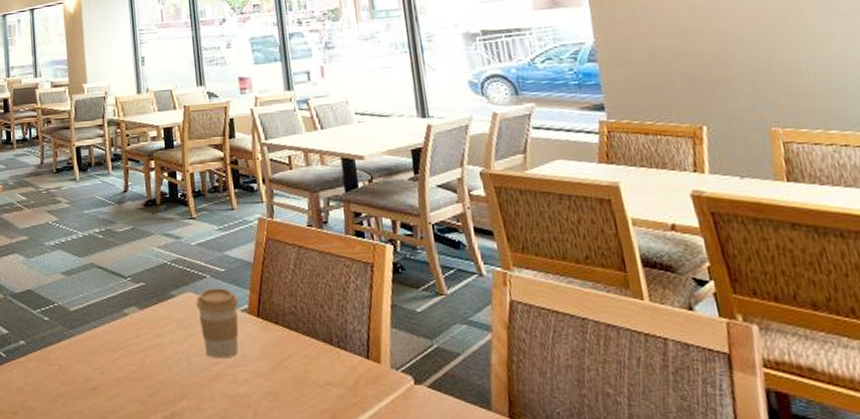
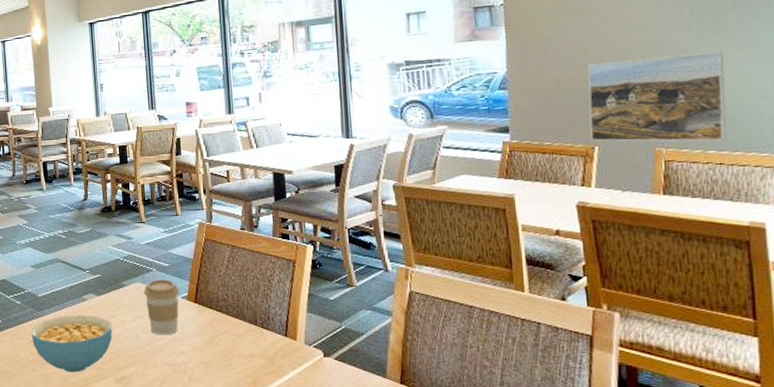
cereal bowl: none [61,333,160,408] -> present [31,315,113,372]
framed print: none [683,19,848,120] -> present [588,52,727,142]

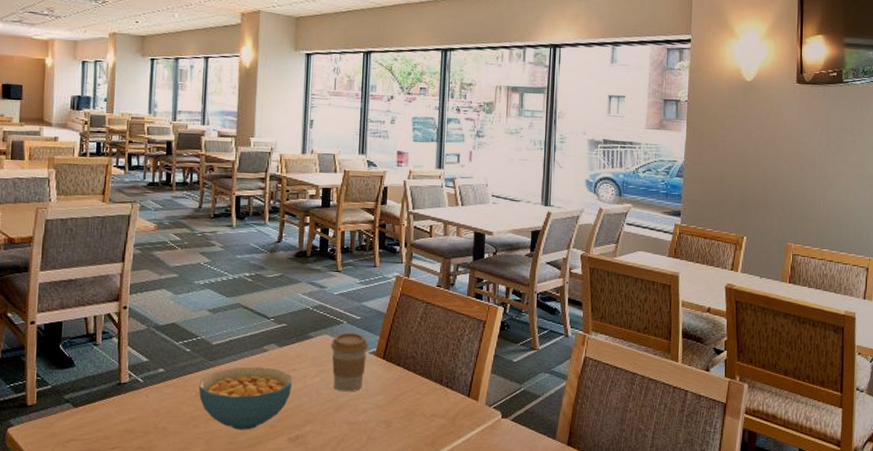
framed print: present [588,52,727,142] -> none [742,164,841,242]

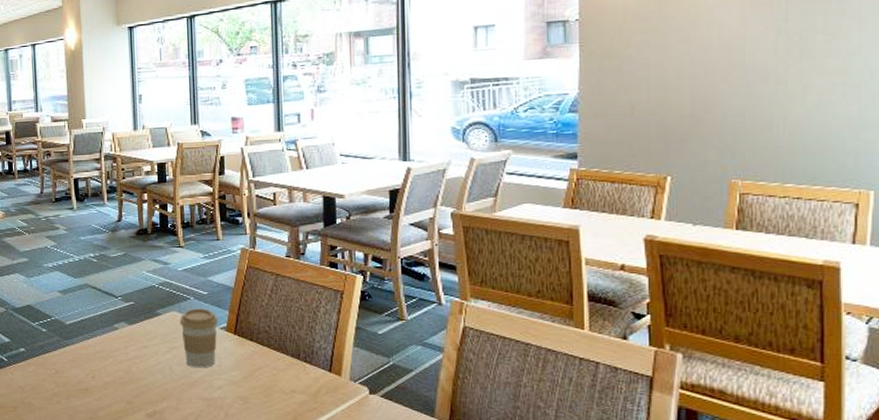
cereal bowl: present [198,366,293,430] -> none [57,345,146,406]

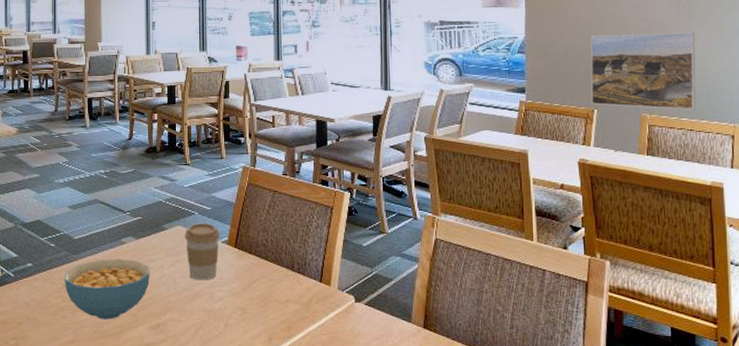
cereal bowl: none [57,345,146,406] -> present [64,259,151,319]
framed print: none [664,78,810,174] -> present [590,32,696,110]

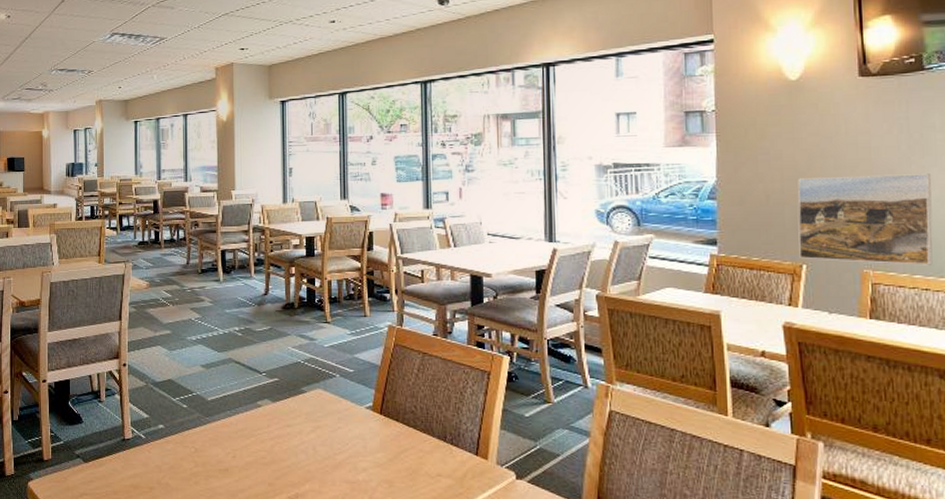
cereal bowl: present [64,259,151,319] -> none [197,422,289,488]
coffee cup: present [184,223,221,281] -> none [325,386,365,449]

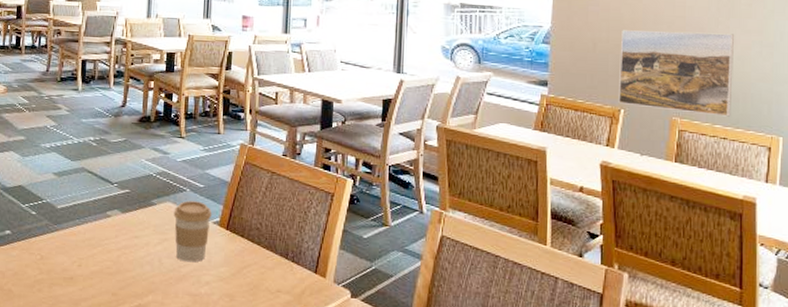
coffee cup: none [325,386,365,449] -> present [173,201,212,263]

